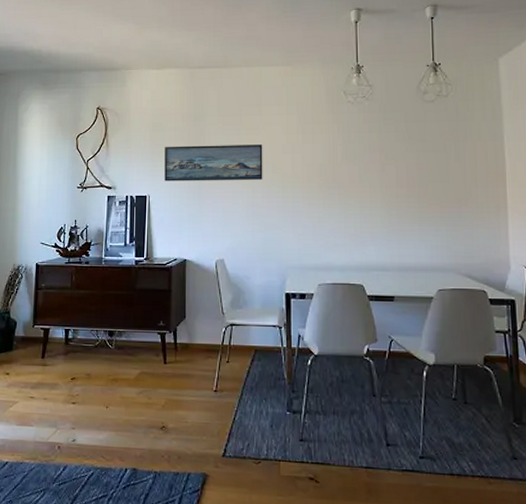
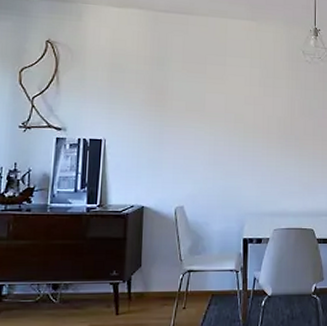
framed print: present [164,144,263,181] -> none [123,89,226,129]

